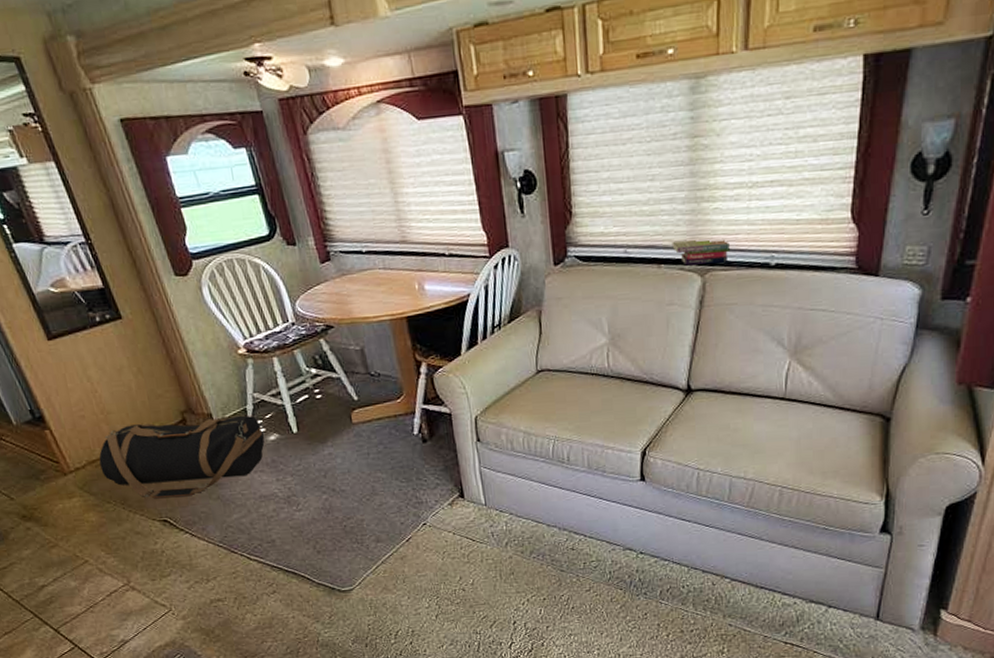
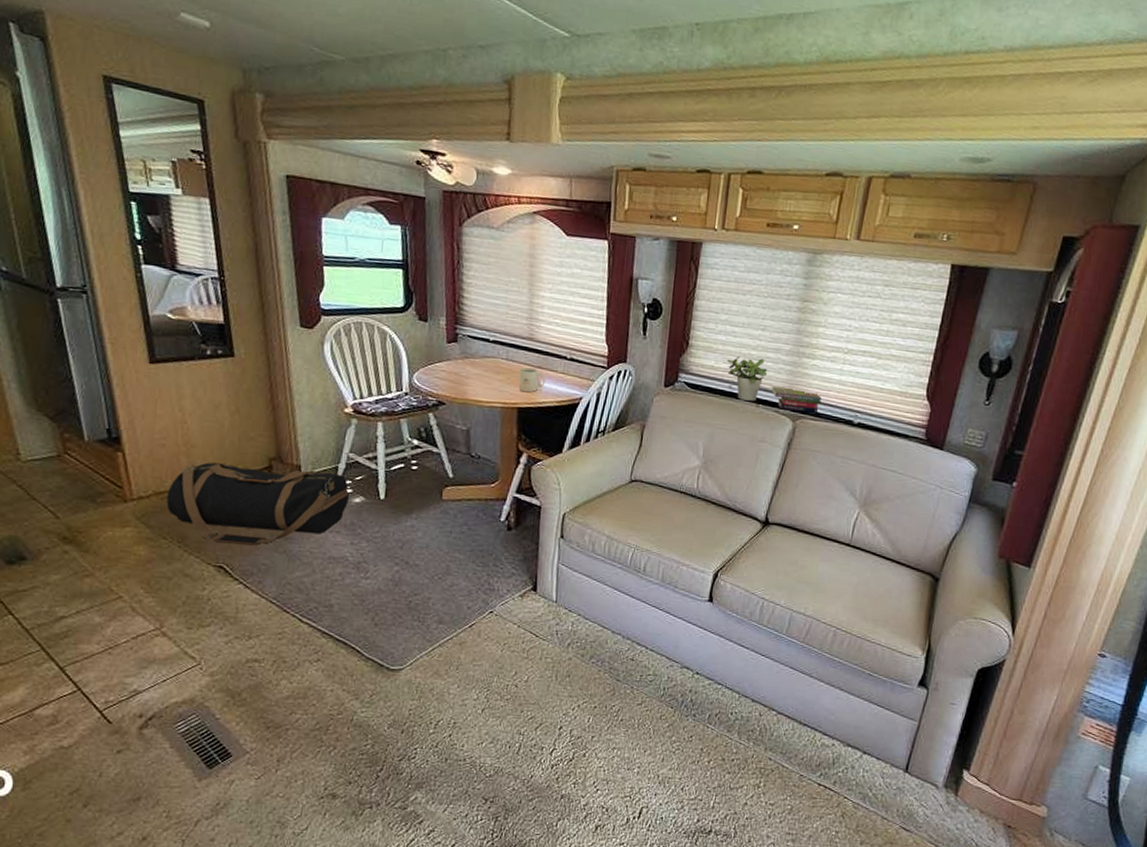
mug: none [400,272,429,300] -> present [518,367,546,393]
potted plant: none [617,213,665,264] -> present [727,356,768,401]

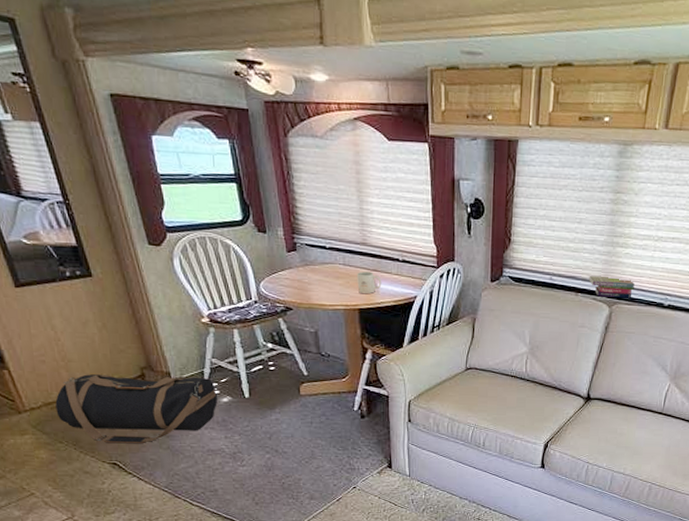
potted plant: present [727,356,768,401] -> none [547,249,585,290]

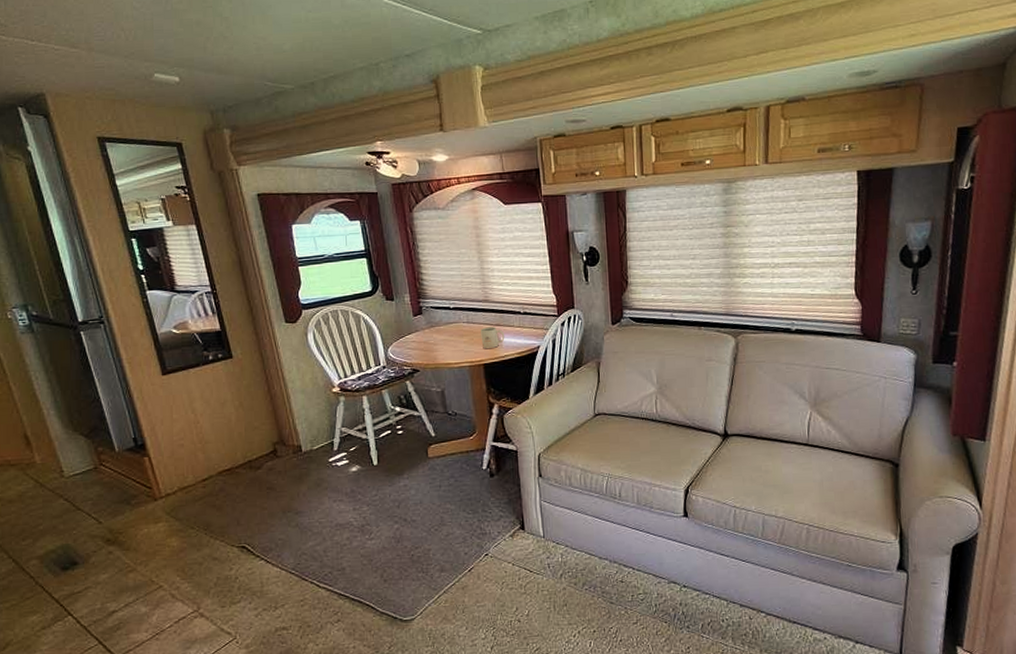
duffel bag: present [55,374,217,444] -> none [190,448,346,524]
books: present [589,276,635,299] -> none [710,307,758,328]

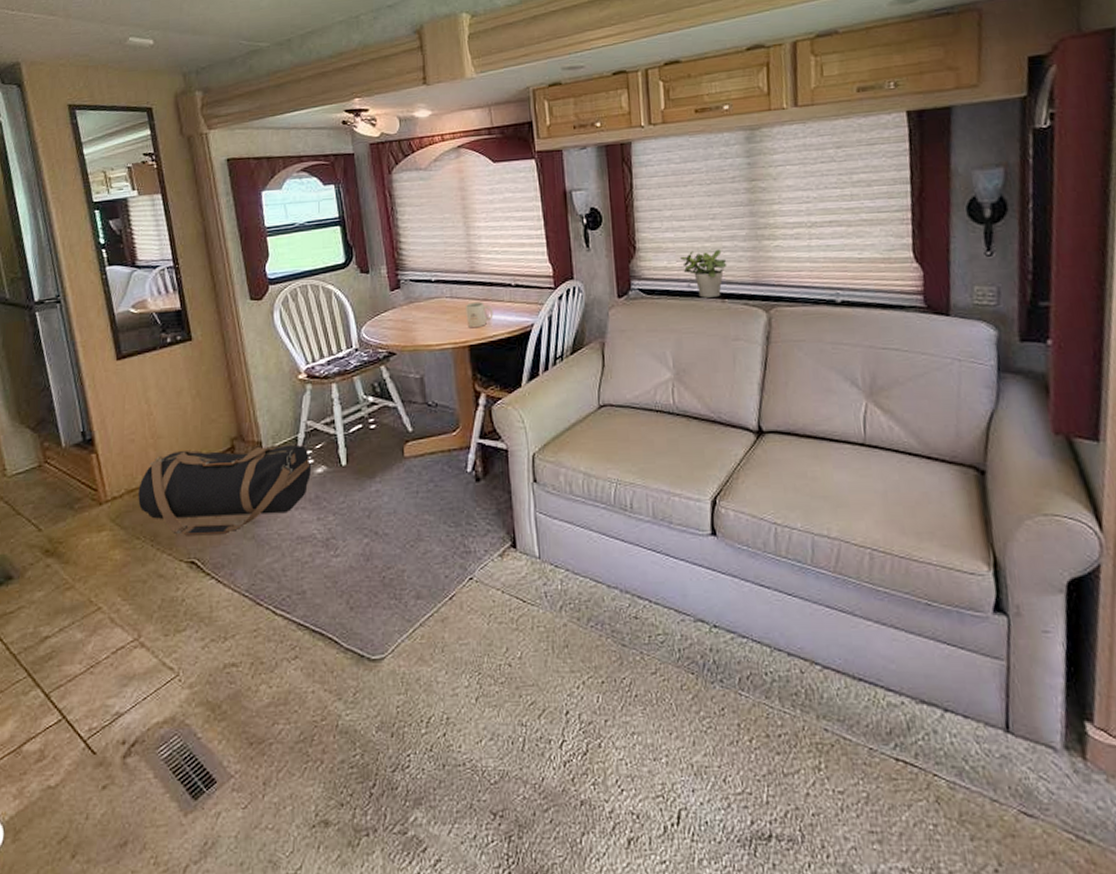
duffel bag: none [190,448,346,524] -> present [138,444,311,535]
potted plant: none [665,285,704,326] -> present [680,249,728,298]

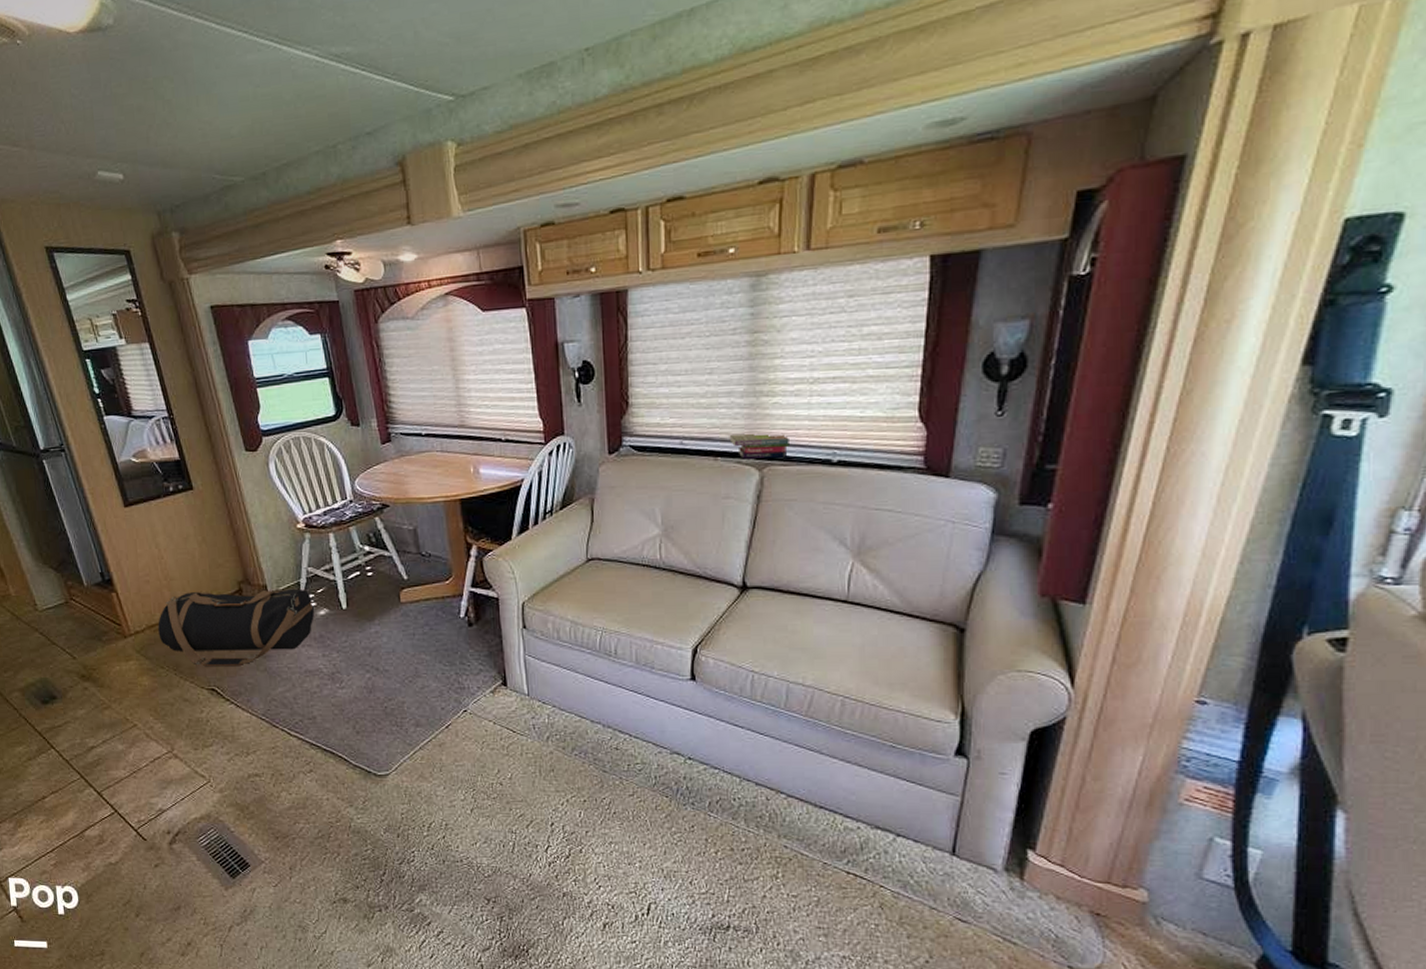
mug: present [466,302,494,329] -> none [456,456,484,483]
potted plant: present [680,249,728,298] -> none [674,406,722,456]
books: none [735,274,794,301] -> present [729,433,789,459]

